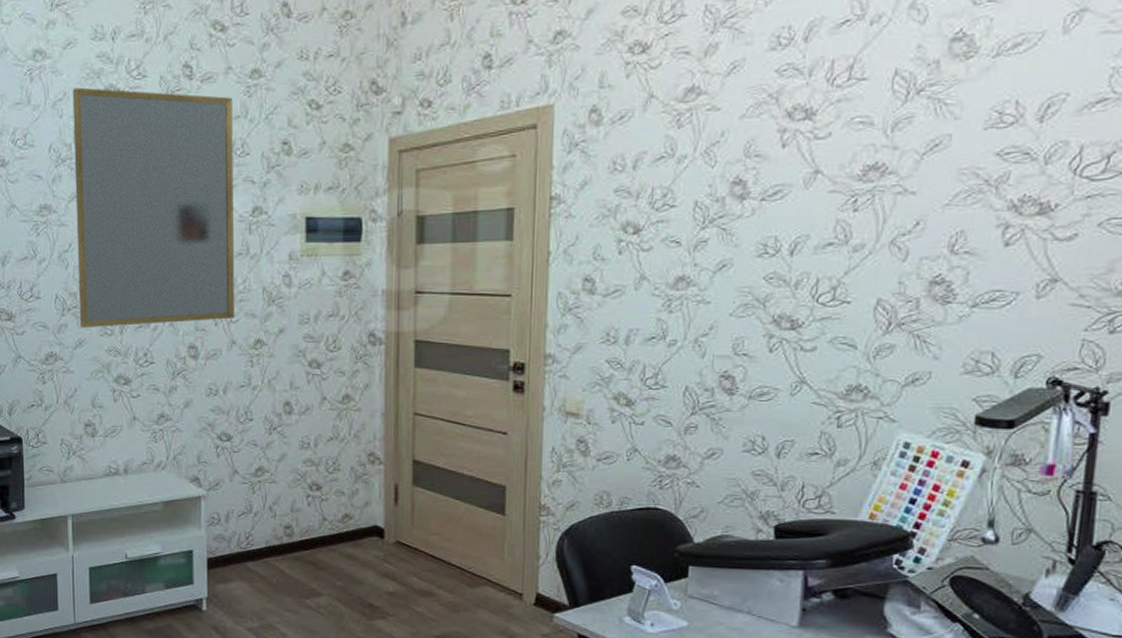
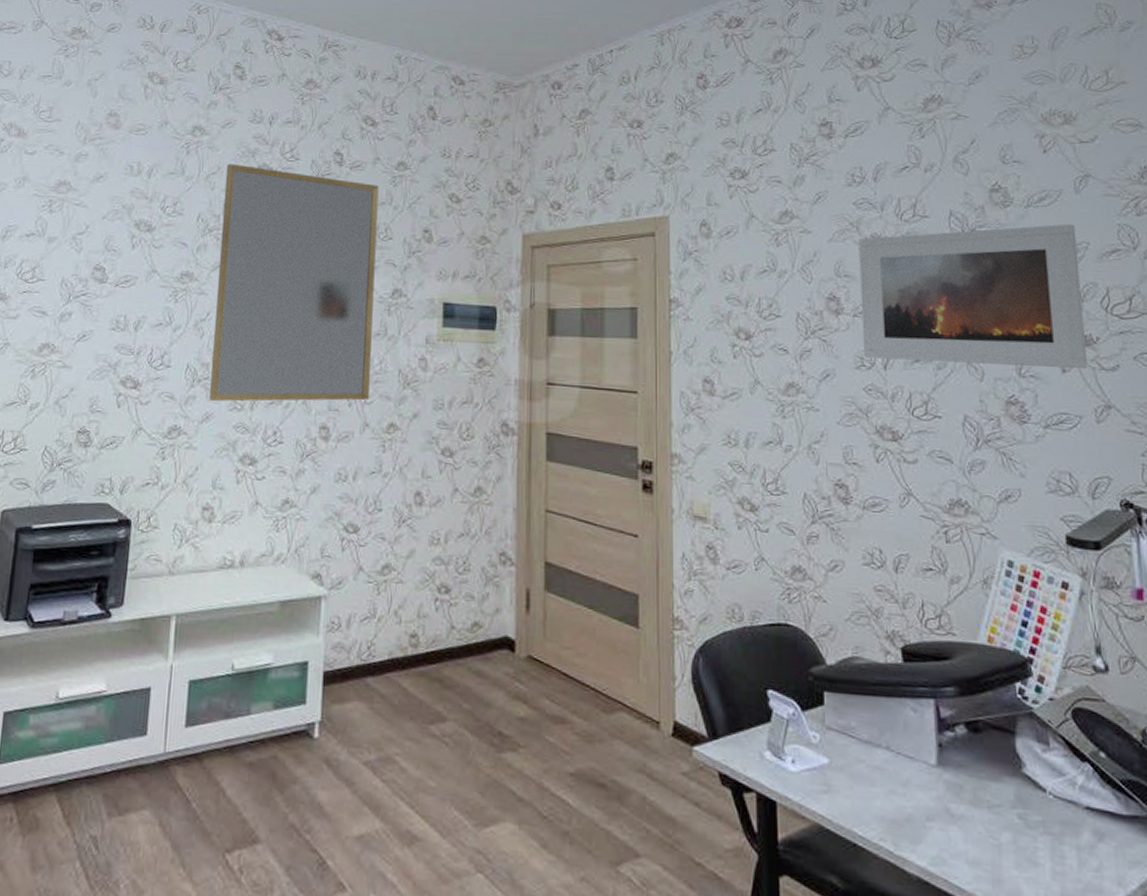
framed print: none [767,72,1055,245] -> present [858,223,1087,368]

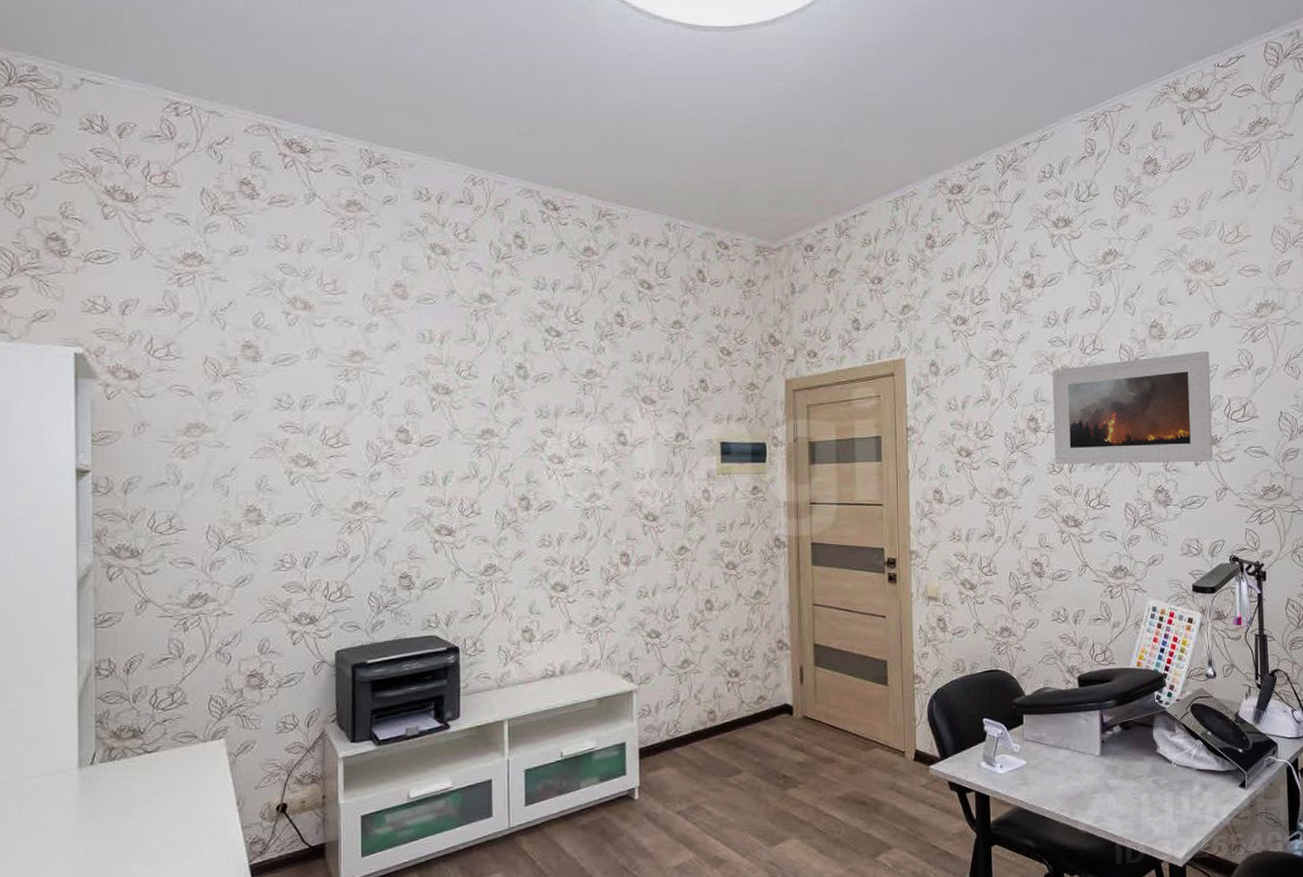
home mirror: present [208,163,379,402] -> none [515,328,661,540]

